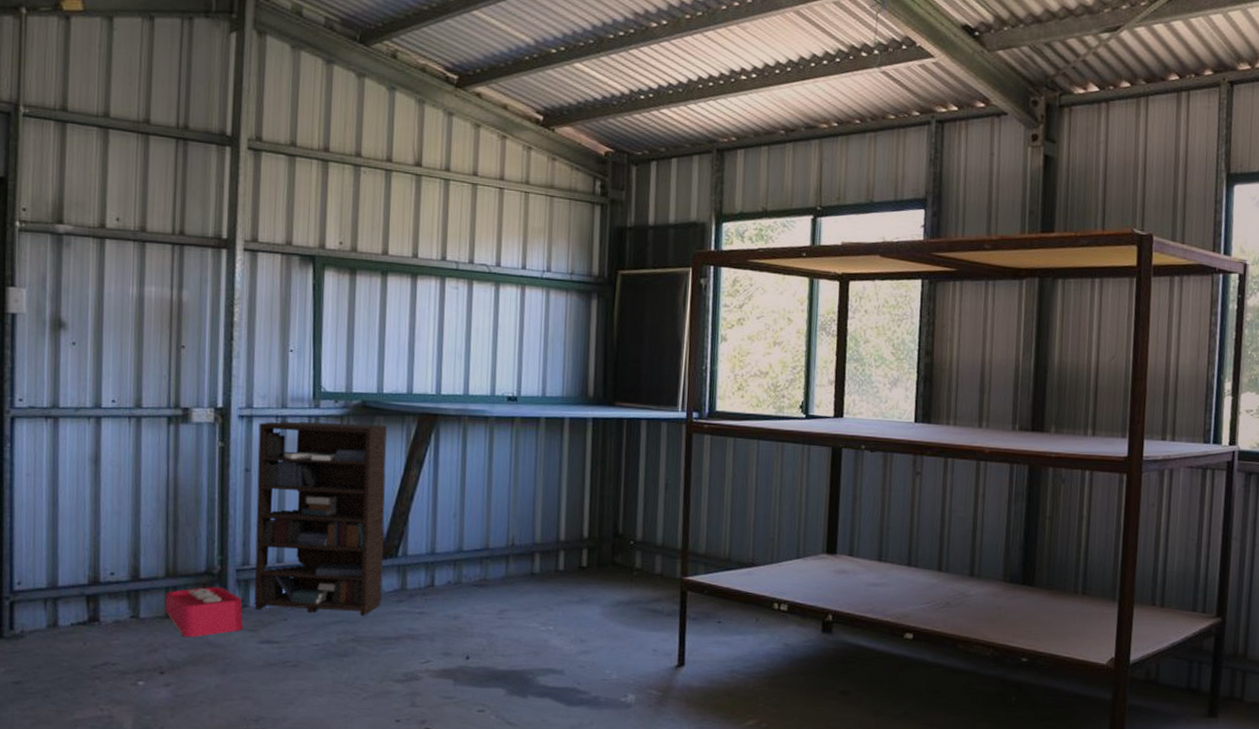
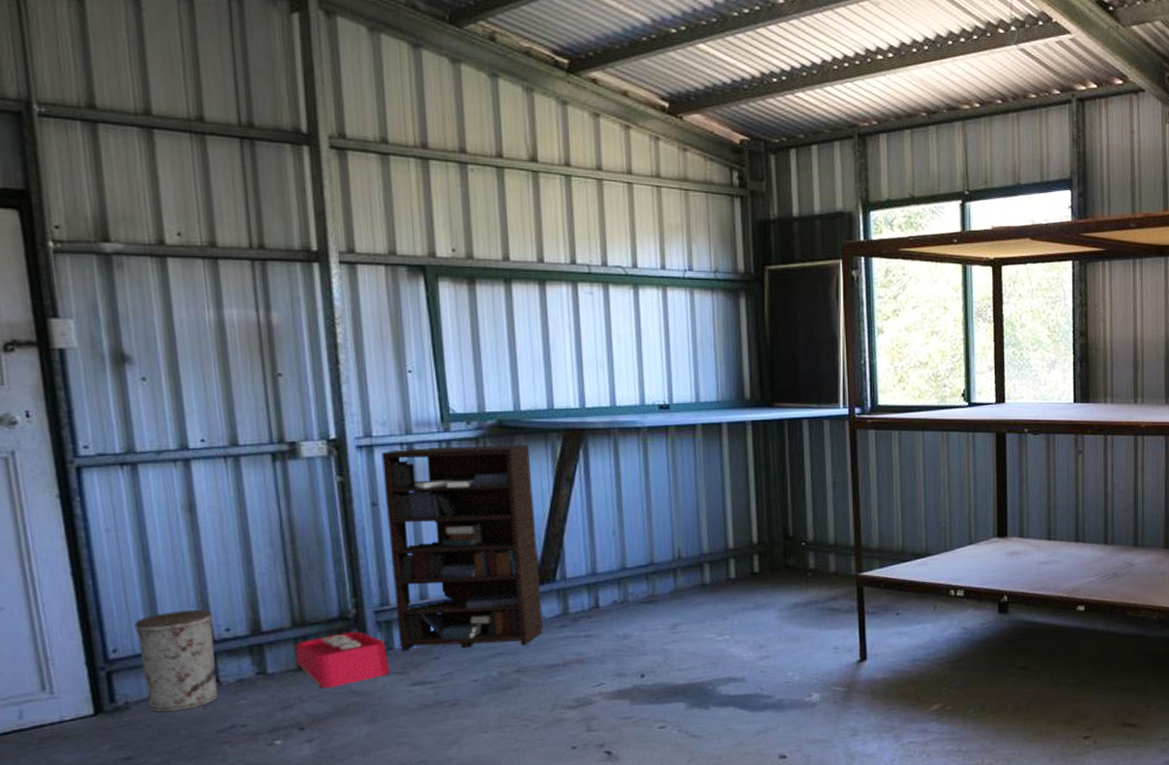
trash can: none [38,552,101,644] -> present [134,609,218,713]

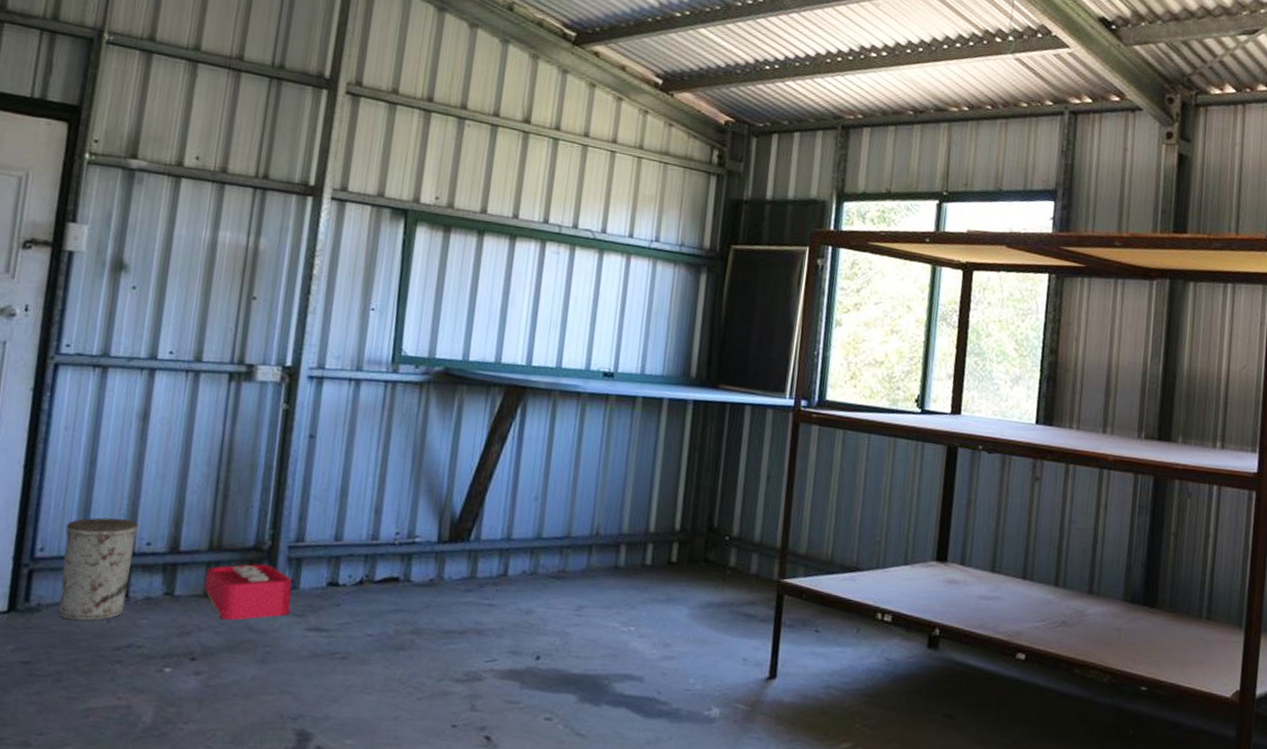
bookcase: present [381,445,543,651] -> none [305,384,470,606]

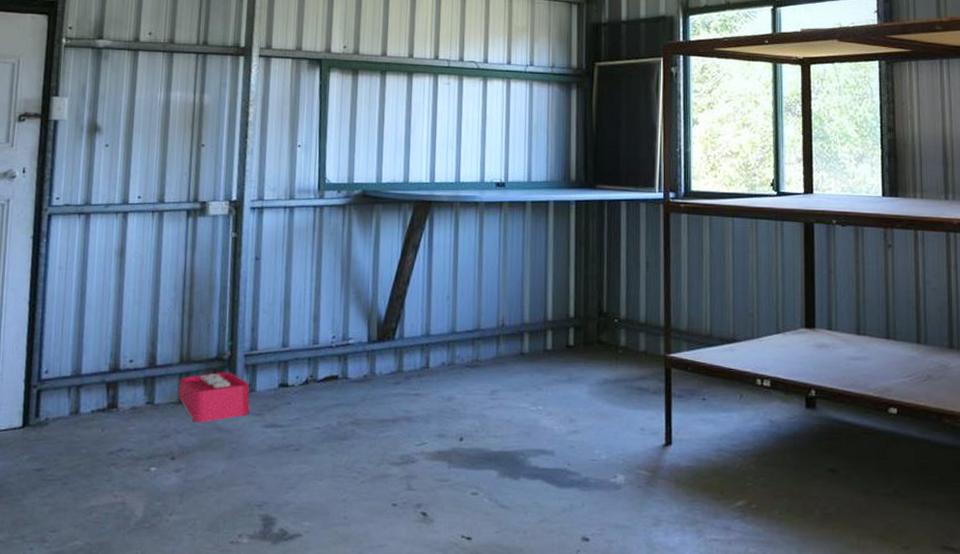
trash can: present [58,517,138,621] -> none [62,340,122,431]

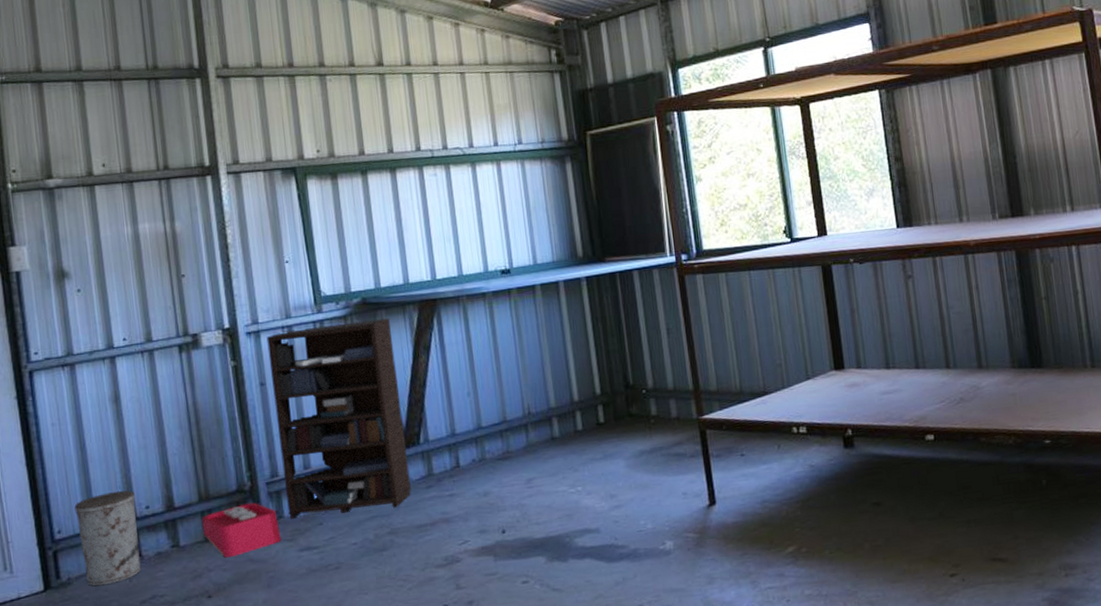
trash can: none [62,340,122,431] -> present [74,490,141,587]
bookcase: none [260,211,385,399] -> present [266,318,412,519]

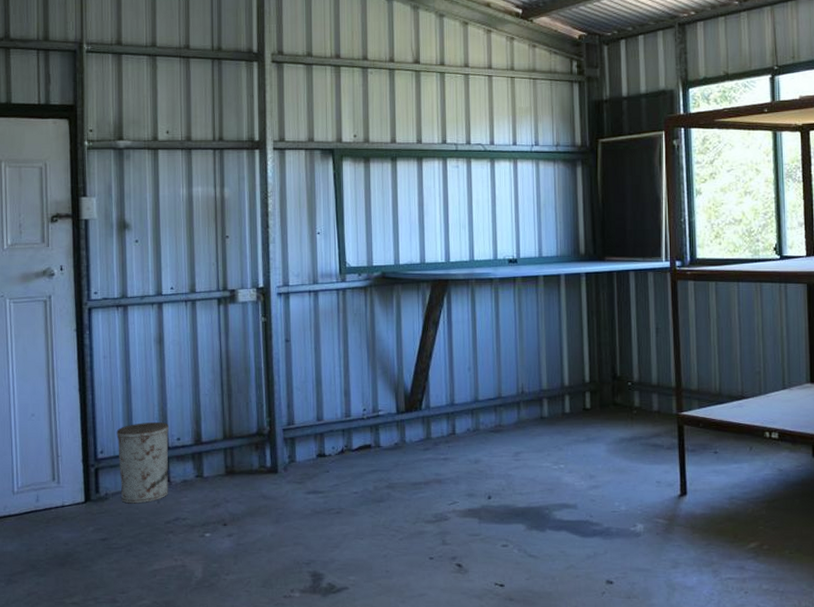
storage bin: present [202,502,281,558] -> none [224,445,292,492]
bookcase: present [266,318,412,519] -> none [295,293,410,465]

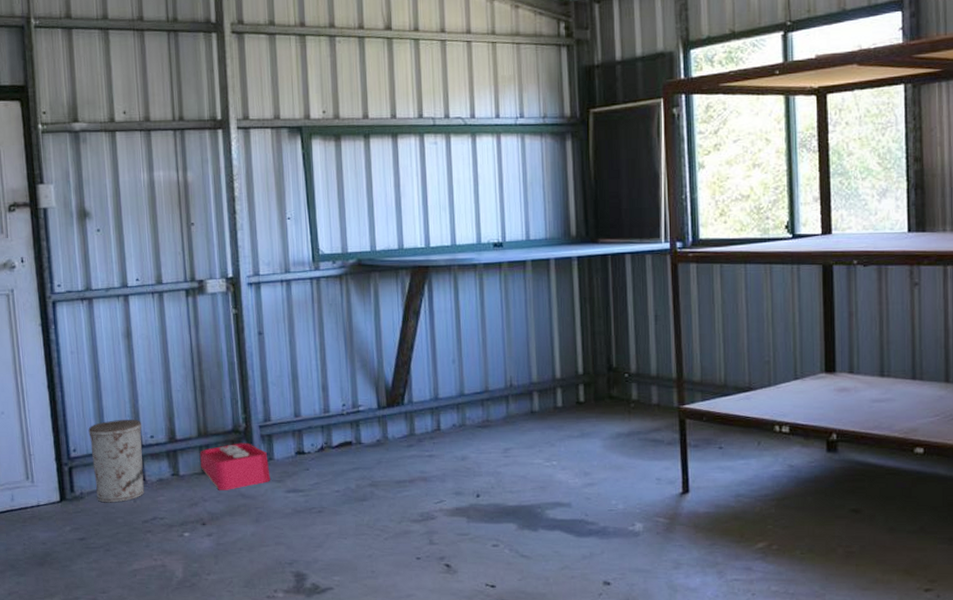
storage bin: none [224,445,292,492] -> present [200,442,271,490]

